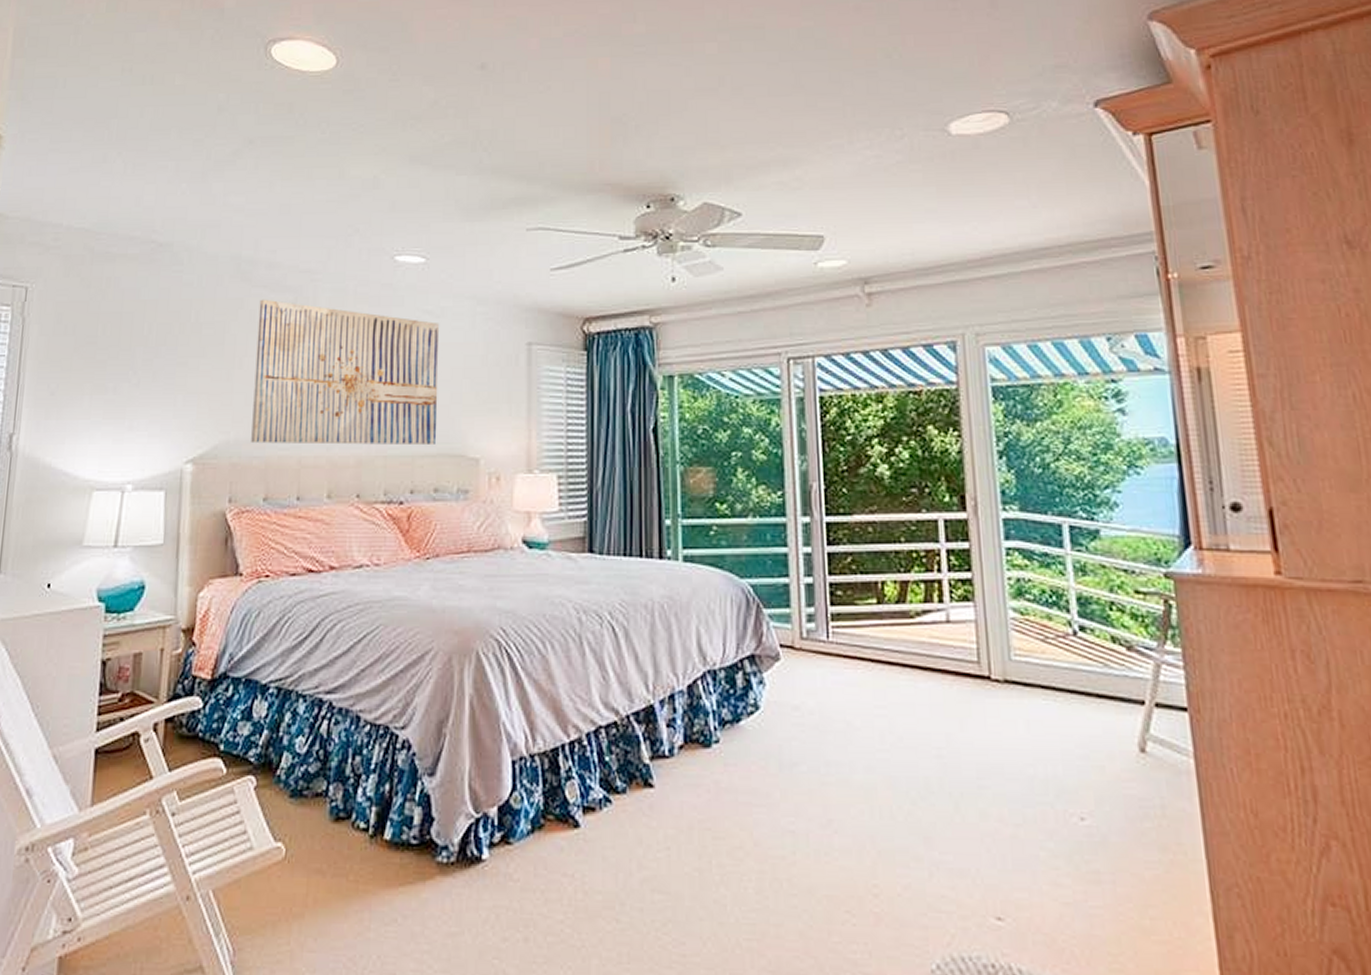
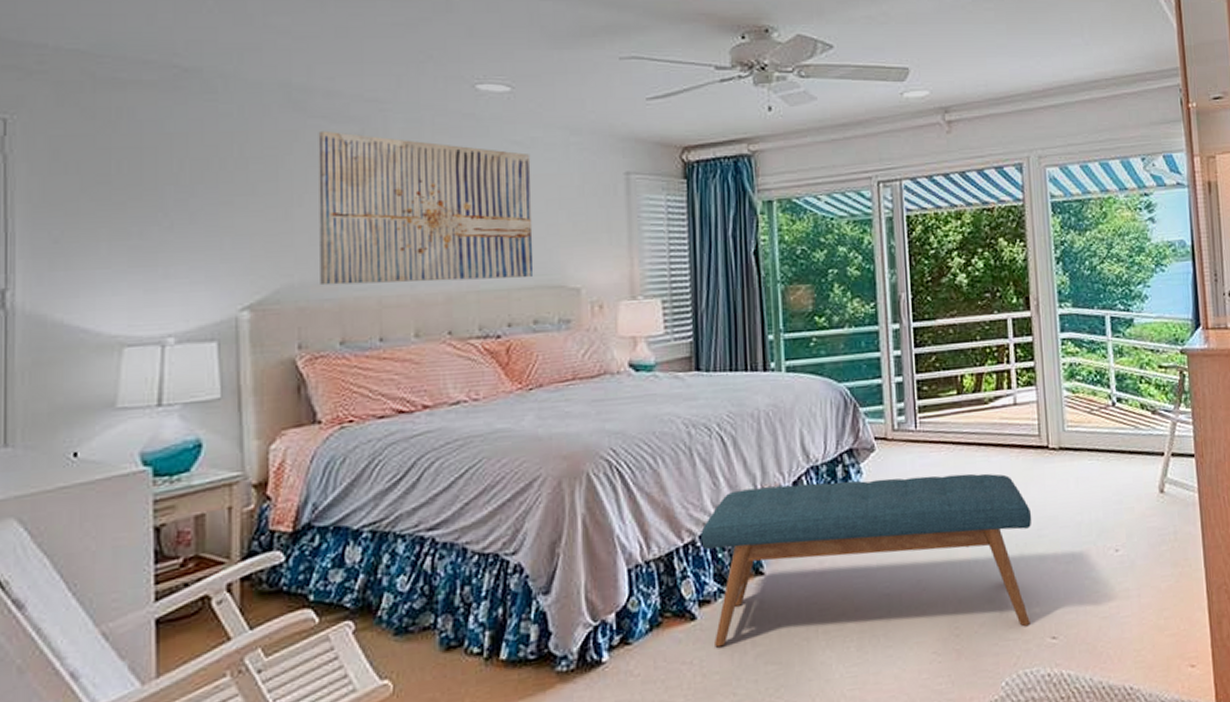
bench: none [588,688,970,899] -> present [701,473,1032,648]

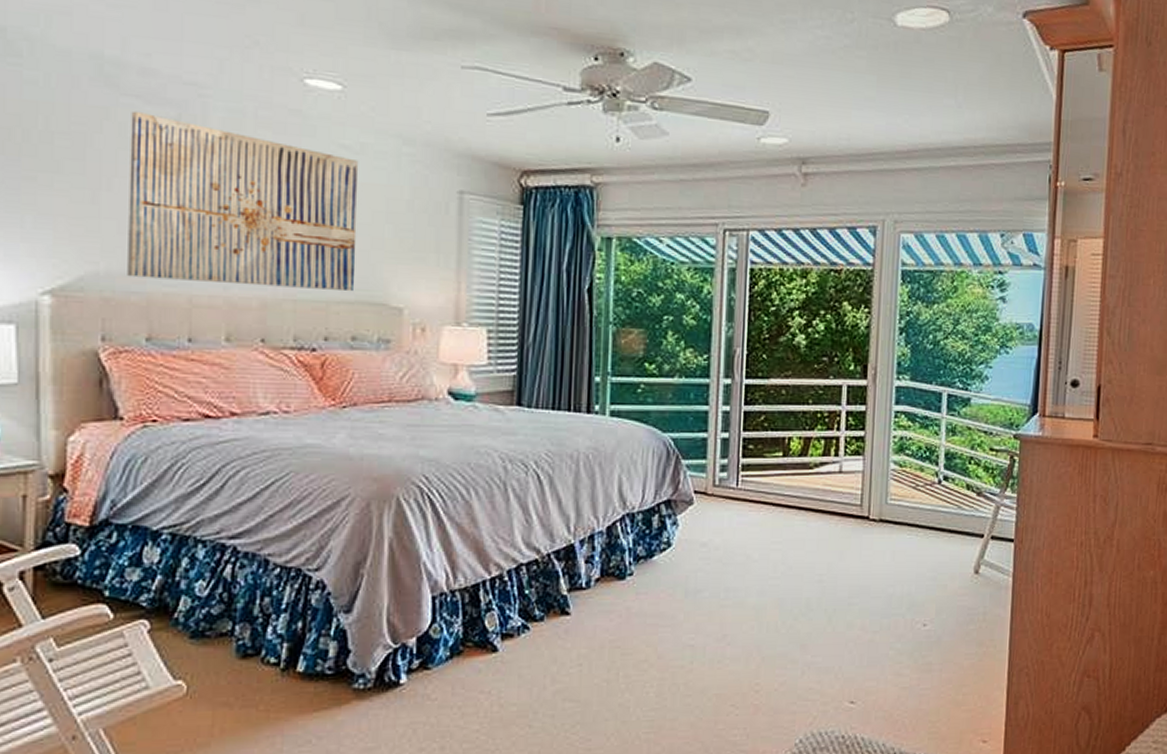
bench: present [701,473,1032,648] -> none [509,530,845,689]

